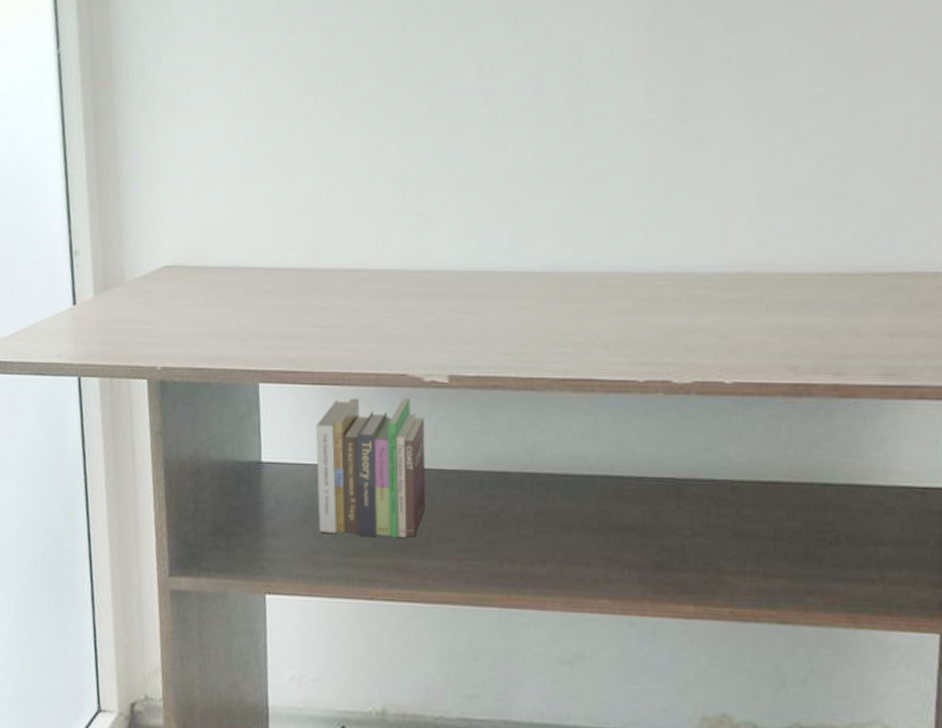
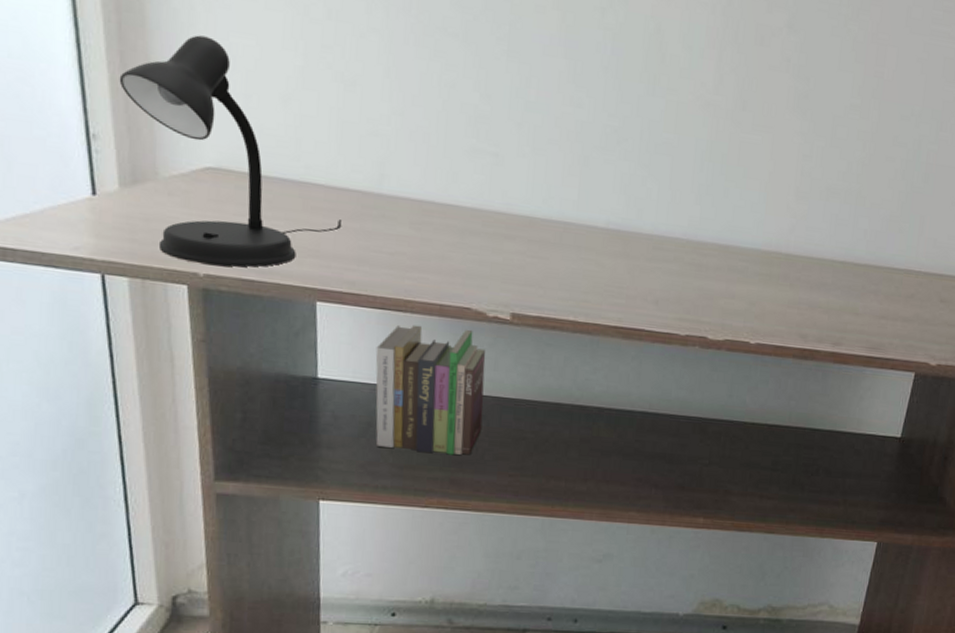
desk lamp: none [96,149,280,358] -> present [119,35,341,267]

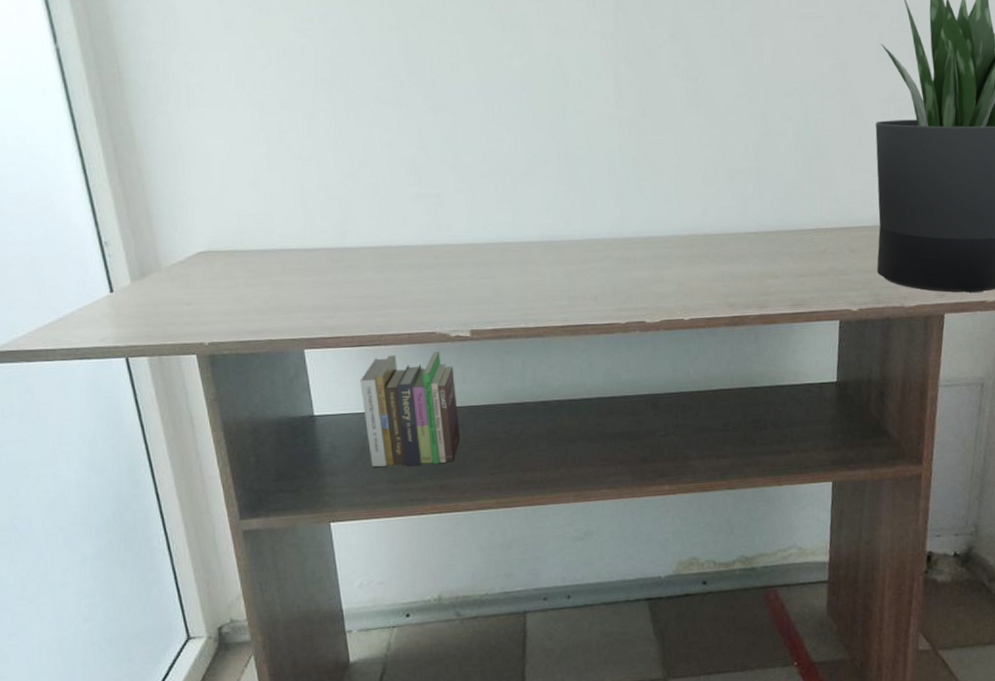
desk lamp: present [119,35,341,267] -> none [120,143,316,335]

